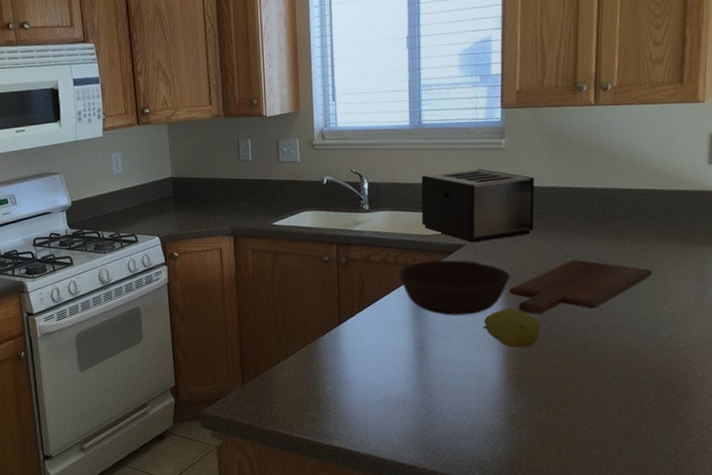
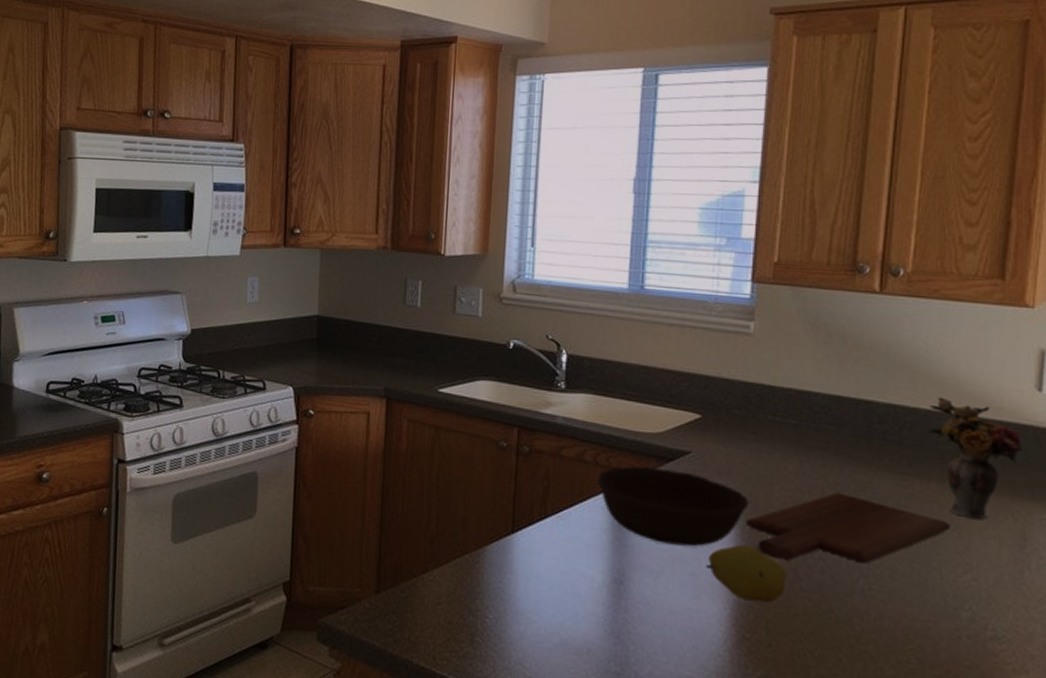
toaster: present [421,169,535,243] -> none [633,354,791,452]
flower arrangement: none [632,178,700,264] -> present [926,397,1023,519]

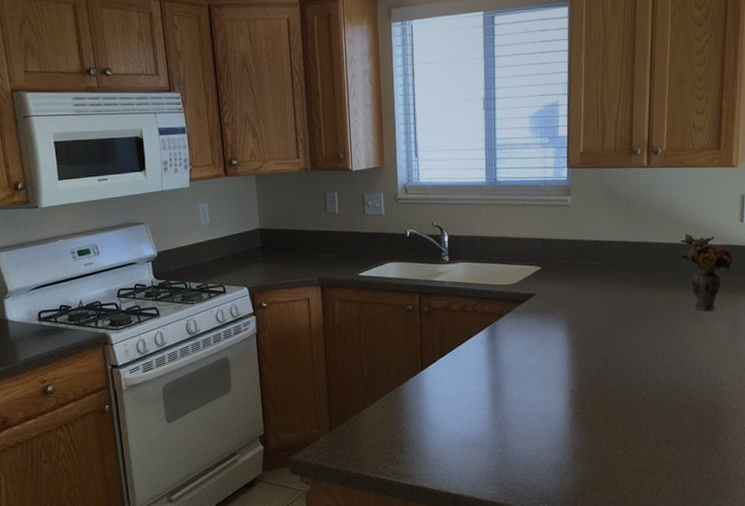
bowl: present [598,466,749,547] -> none [477,307,575,360]
fruit: present [705,544,786,603] -> none [551,351,601,388]
cutting board: present [746,492,951,564] -> none [574,307,695,357]

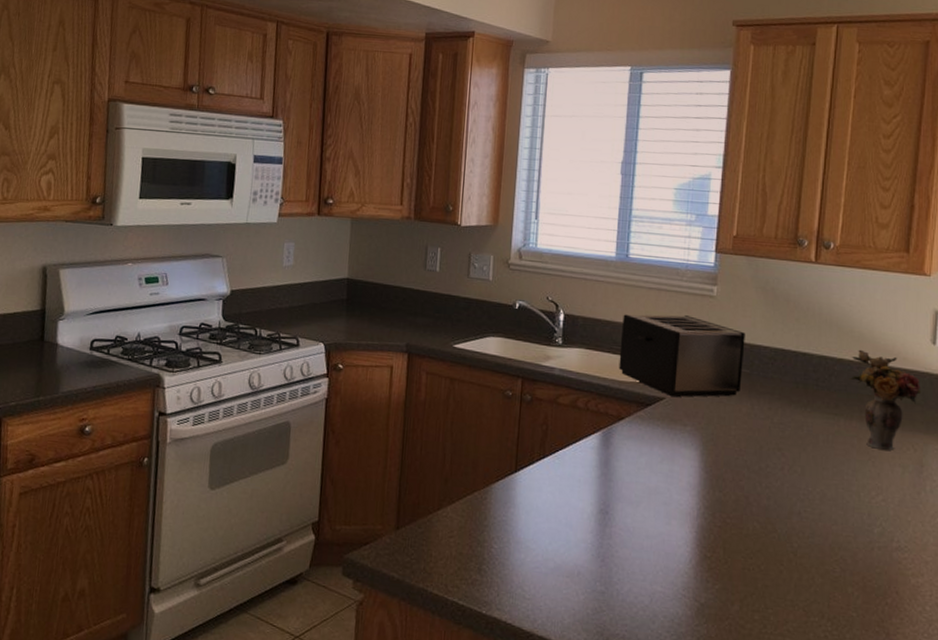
toaster: none [496,224,596,292] -> present [618,314,746,398]

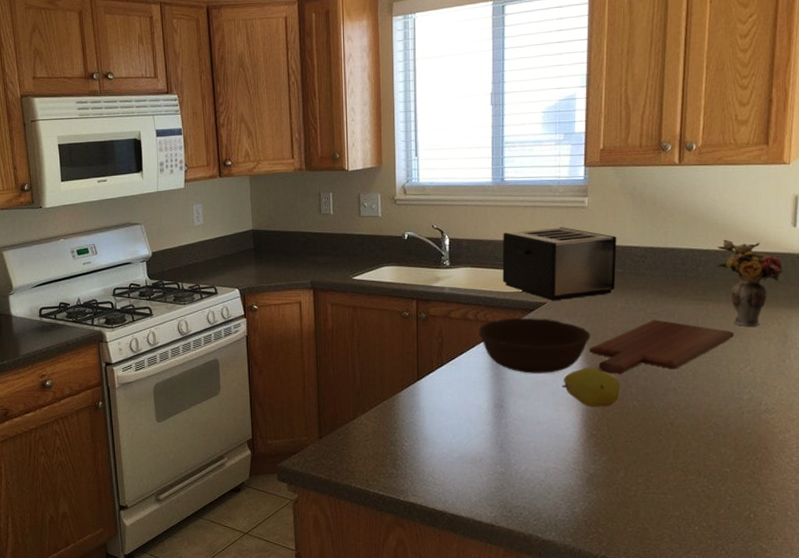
bowl: none [588,411,711,480] -> present [479,317,591,374]
fruit: none [675,476,740,526] -> present [561,367,620,407]
cutting board: none [709,430,867,490] -> present [589,319,735,374]

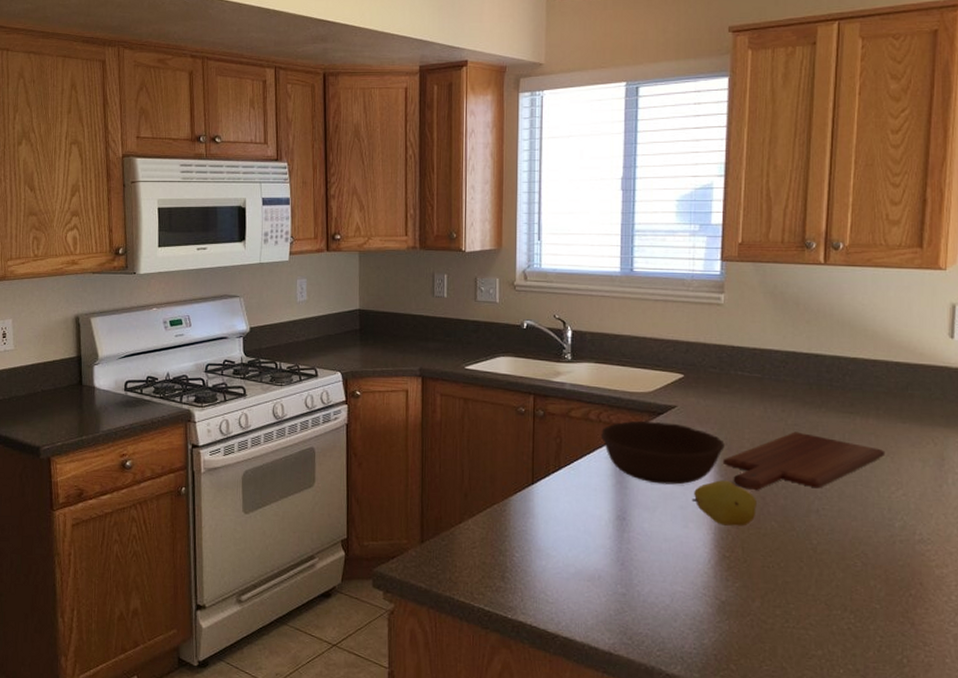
toaster: present [502,227,617,301] -> none [629,324,755,405]
flower arrangement: present [715,239,784,326] -> none [864,347,940,445]

